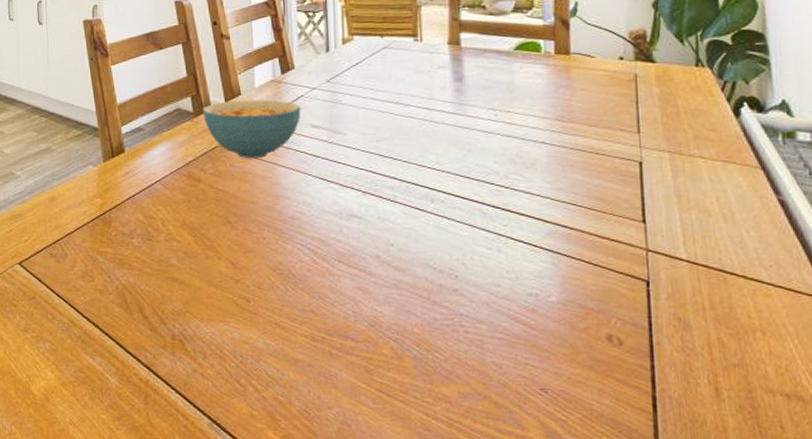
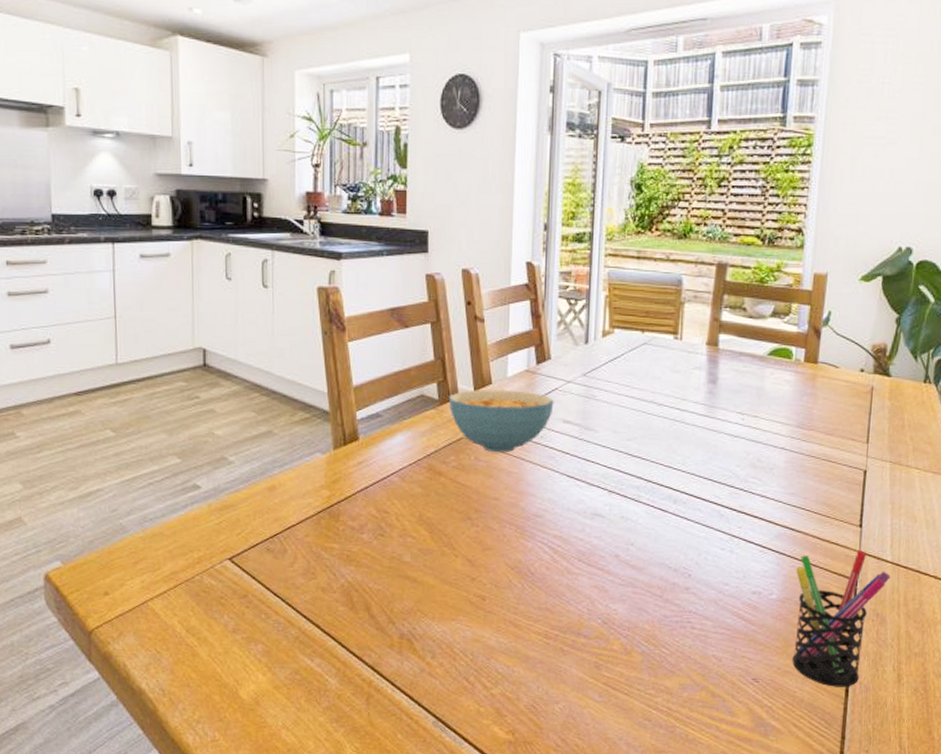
pen holder: none [575,248,689,401] -> present [792,550,891,687]

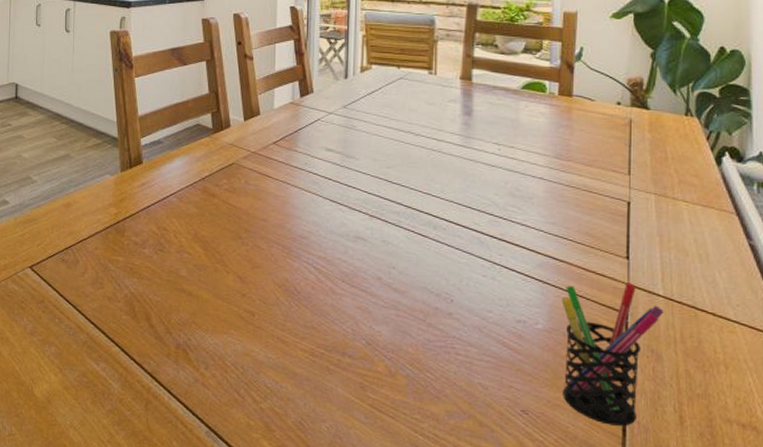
cereal bowl: present [448,390,554,453] -> none [221,120,317,178]

